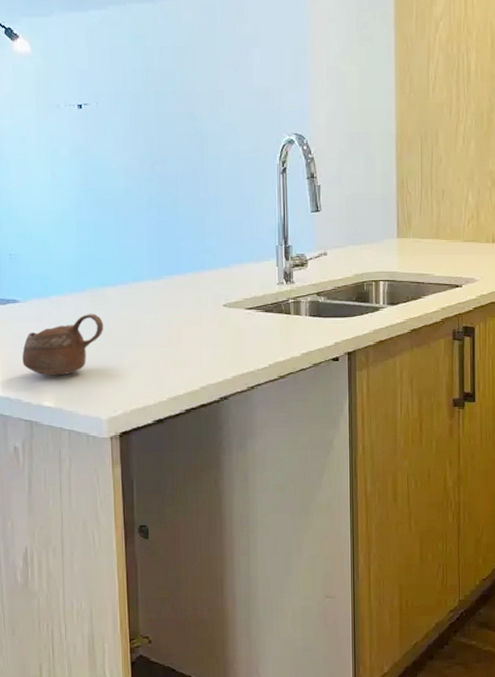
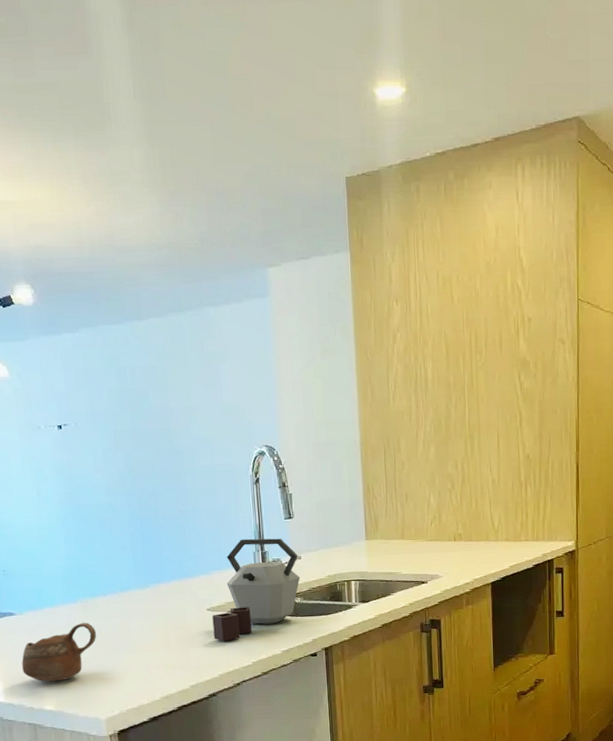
kettle: none [228,231,325,341] -> present [212,538,301,642]

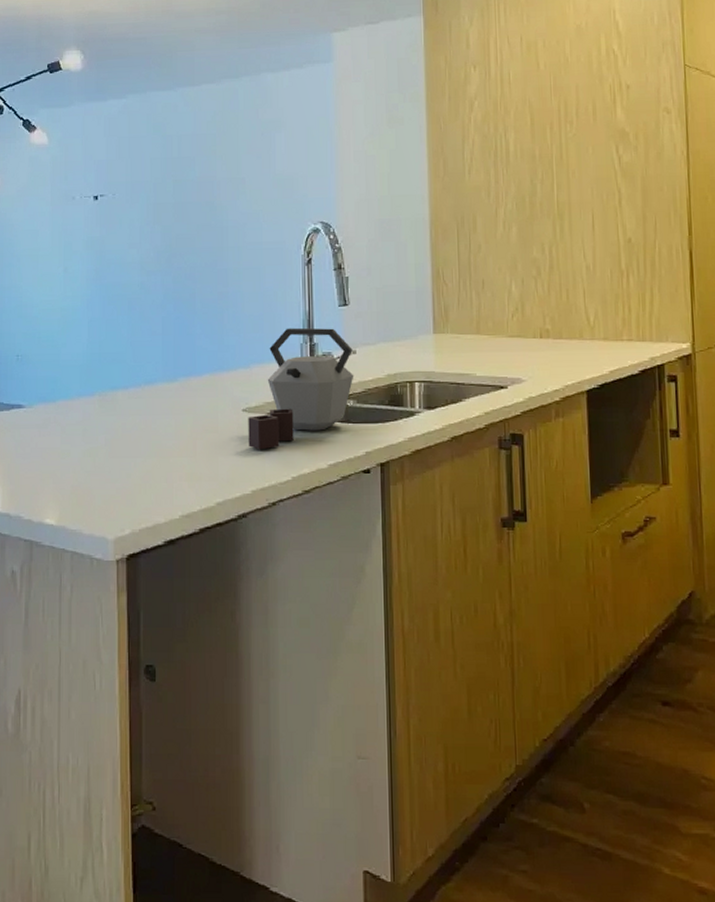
cup: present [21,622,97,682] -> none [25,419,114,490]

